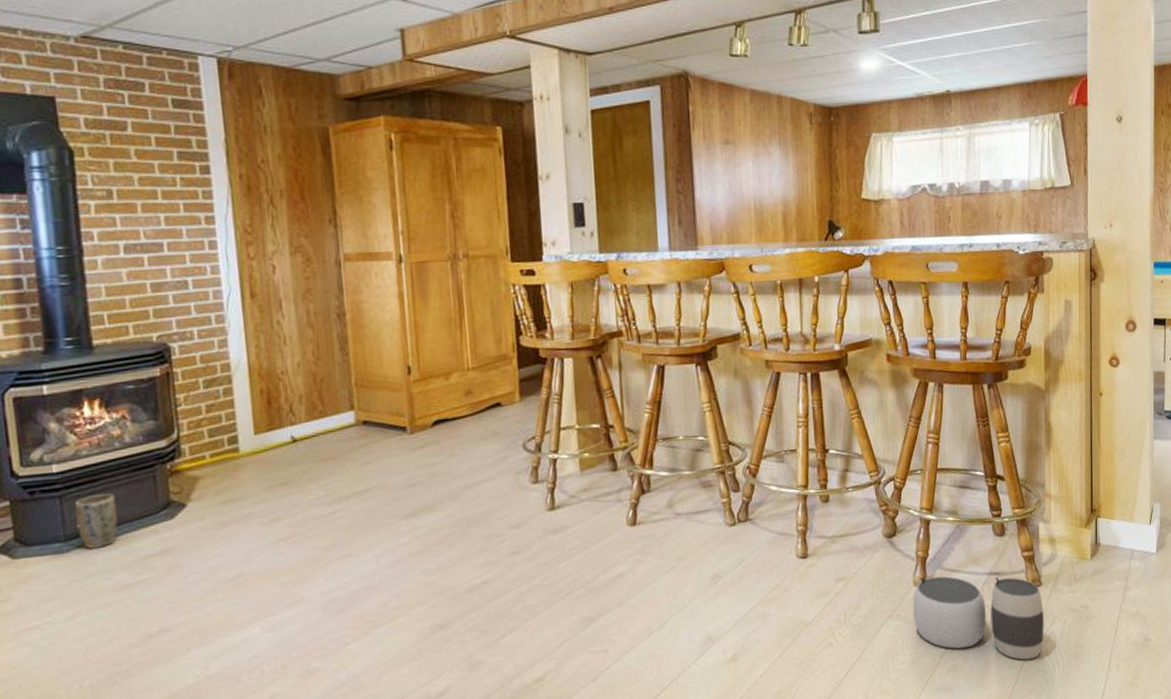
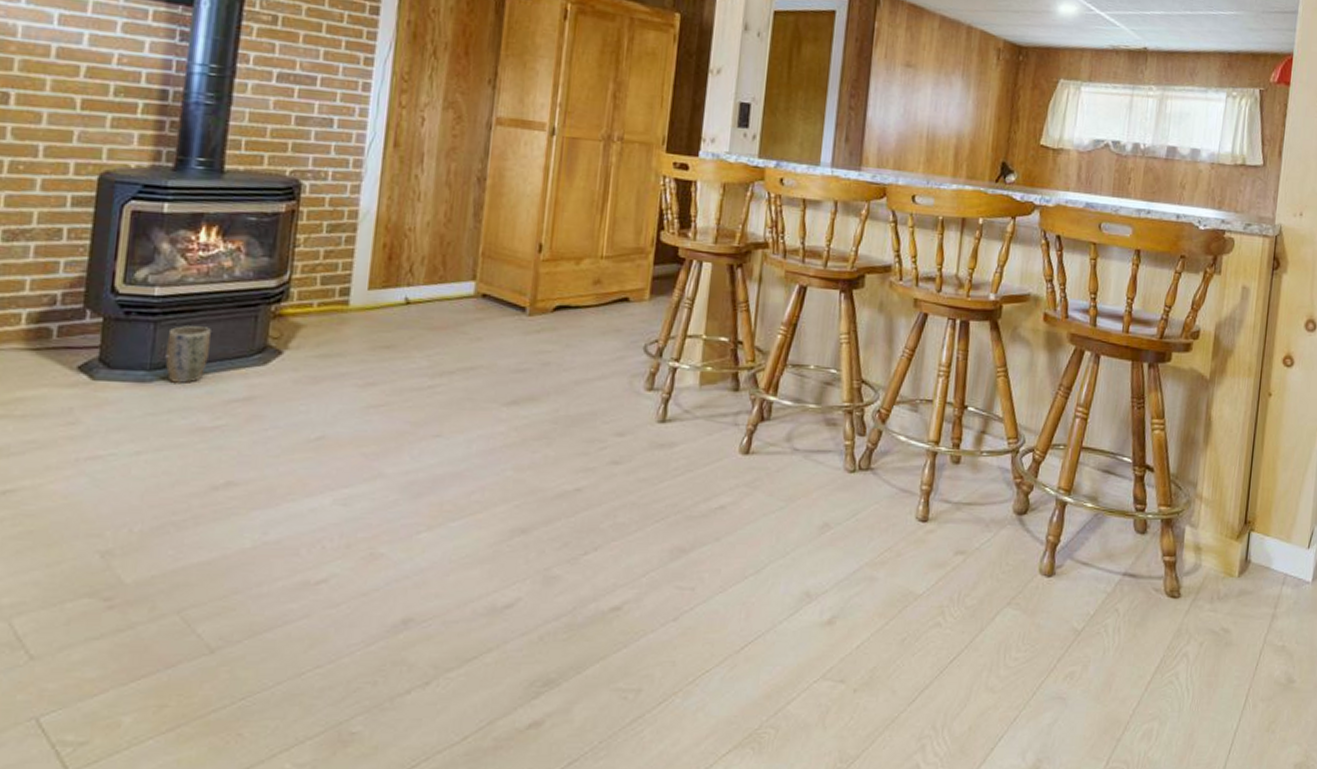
waste basket: present [912,576,1044,660] -> none [1033,566,1180,680]

